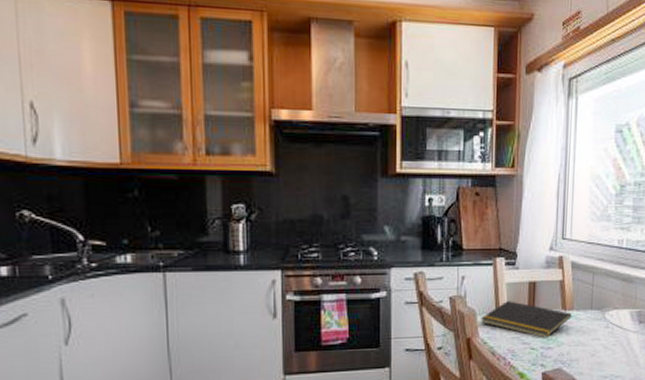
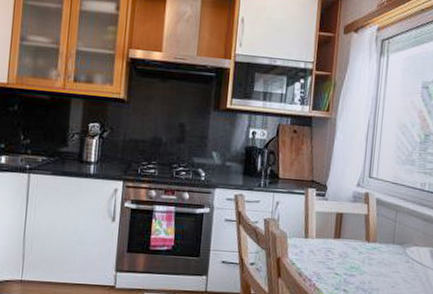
notepad: present [480,301,572,338] -> none [290,228,375,266]

